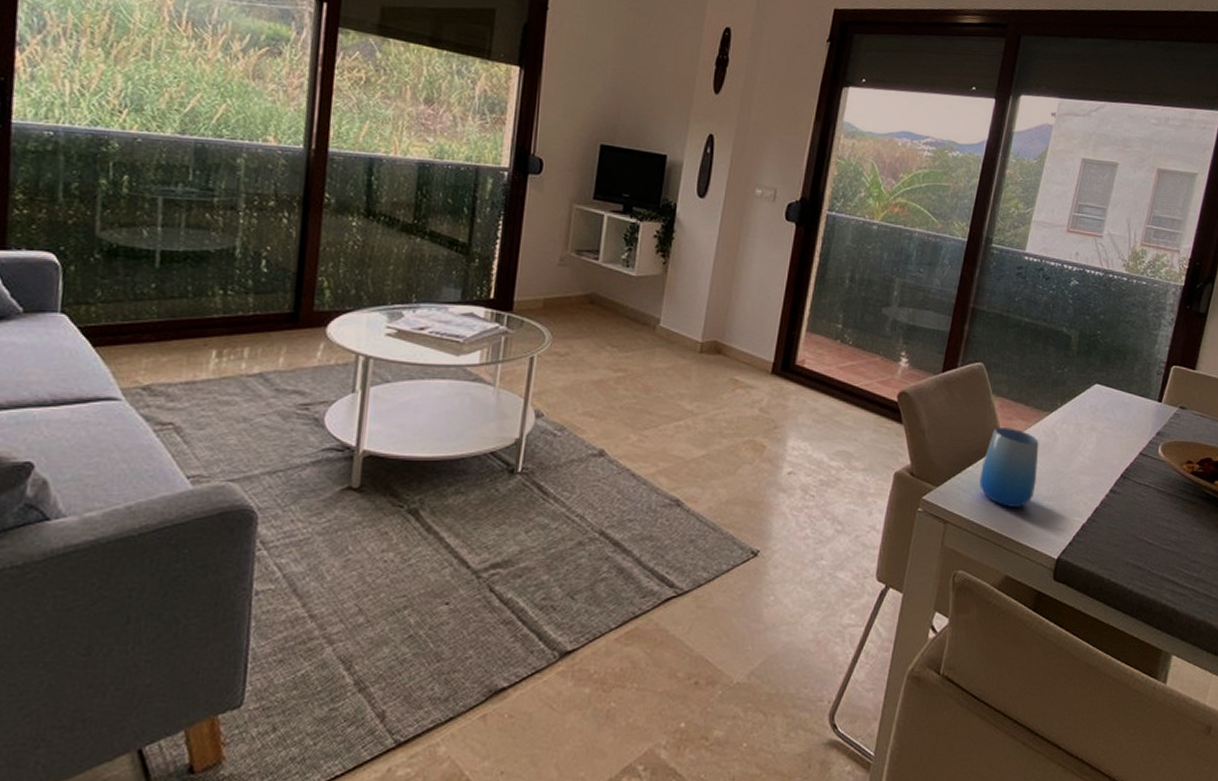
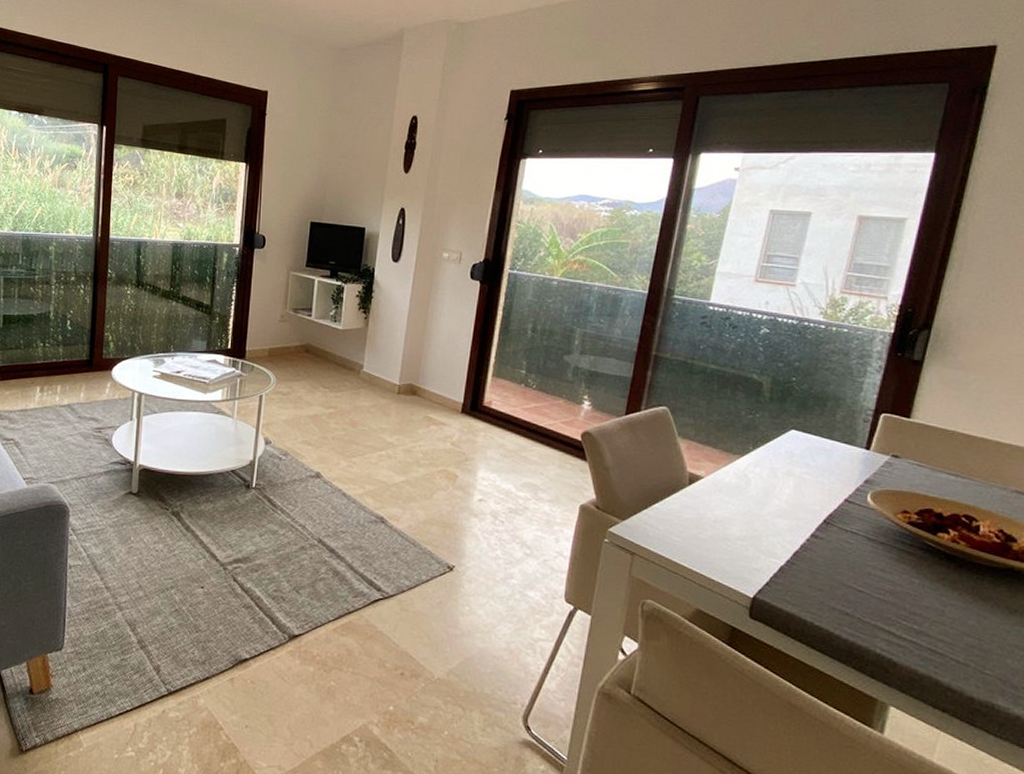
cup: present [979,428,1039,507] -> none [667,468,730,545]

